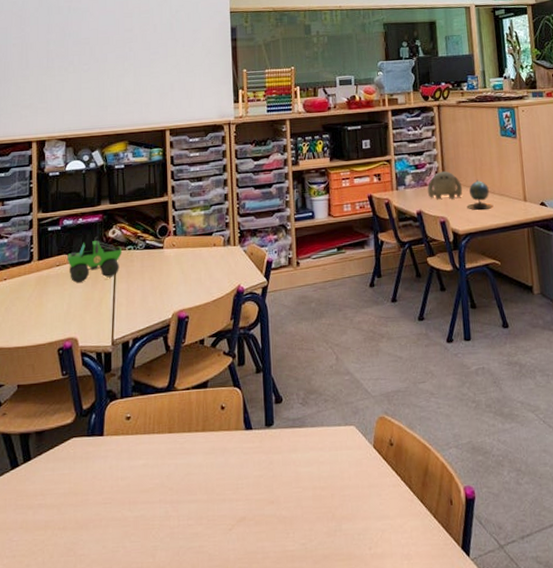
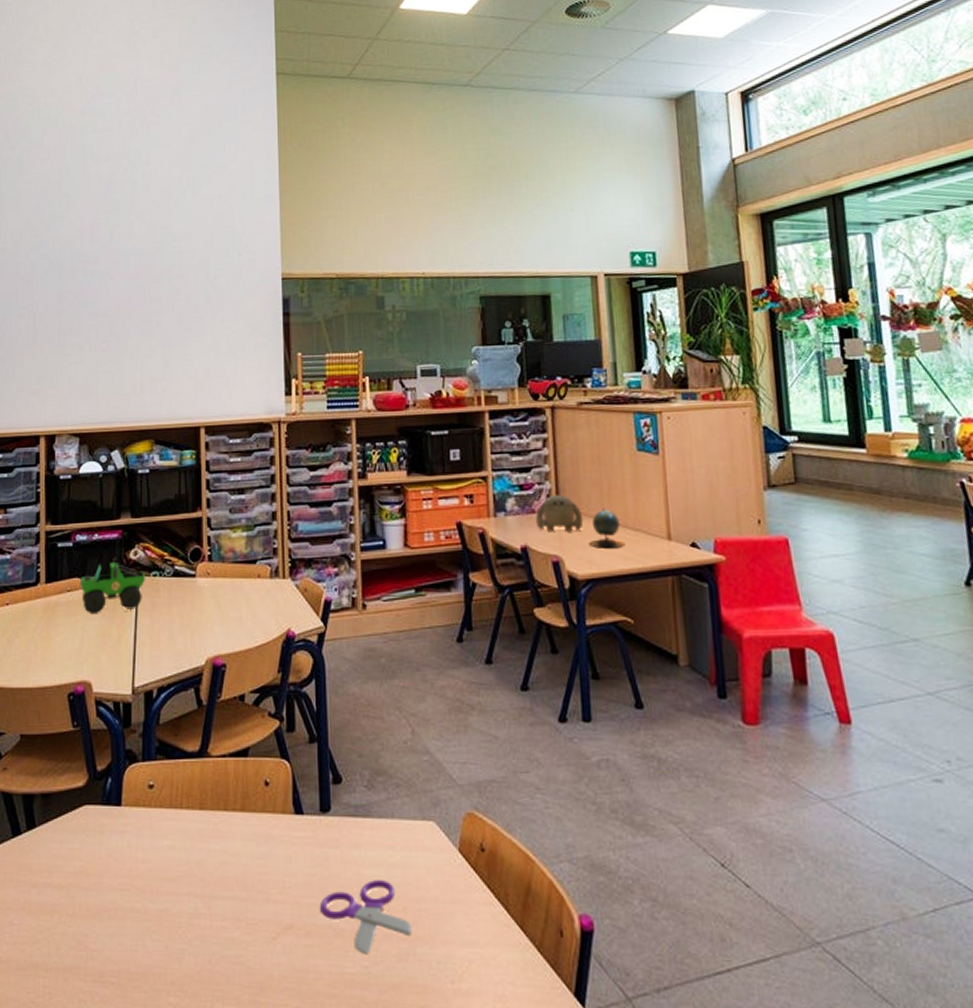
scissors: none [265,475,338,535] -> present [319,880,412,955]

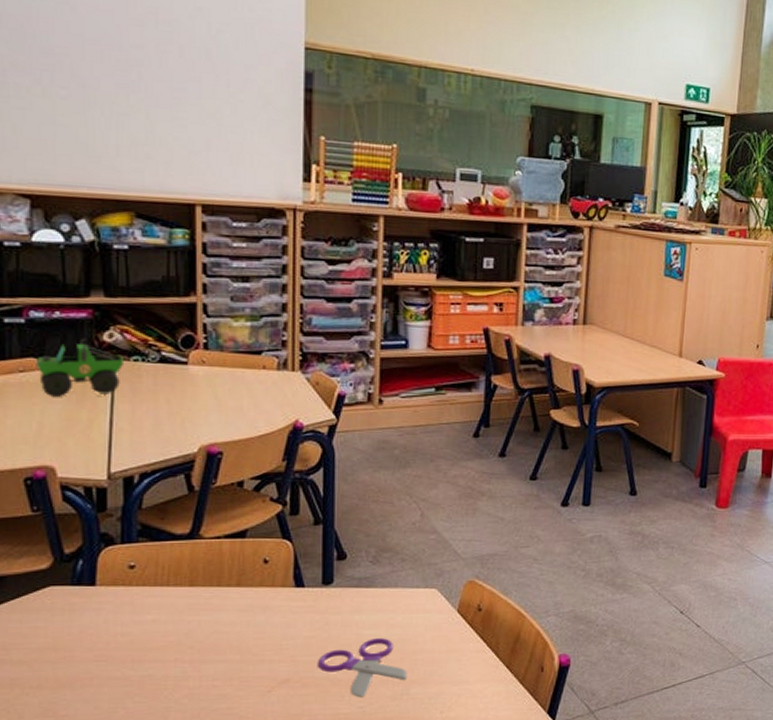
stuffed toy: present [535,494,584,532] -> none [561,309,607,344]
globe: present [588,508,626,548] -> none [608,325,642,361]

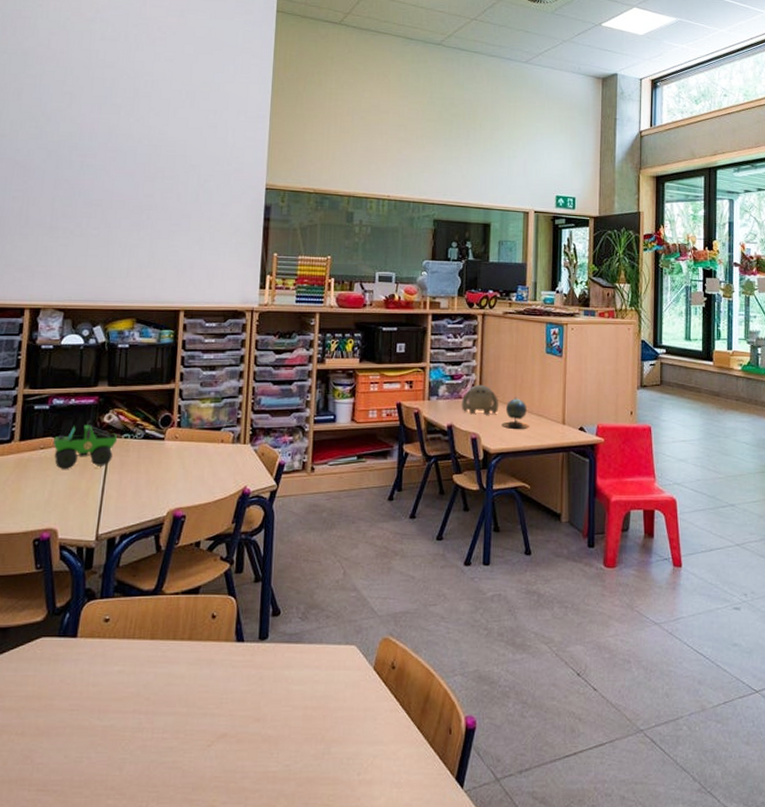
scissors: present [317,638,407,698] -> none [251,694,329,756]
stuffed toy: none [561,309,607,344] -> present [461,384,499,415]
globe: none [608,325,642,361] -> present [501,397,530,429]

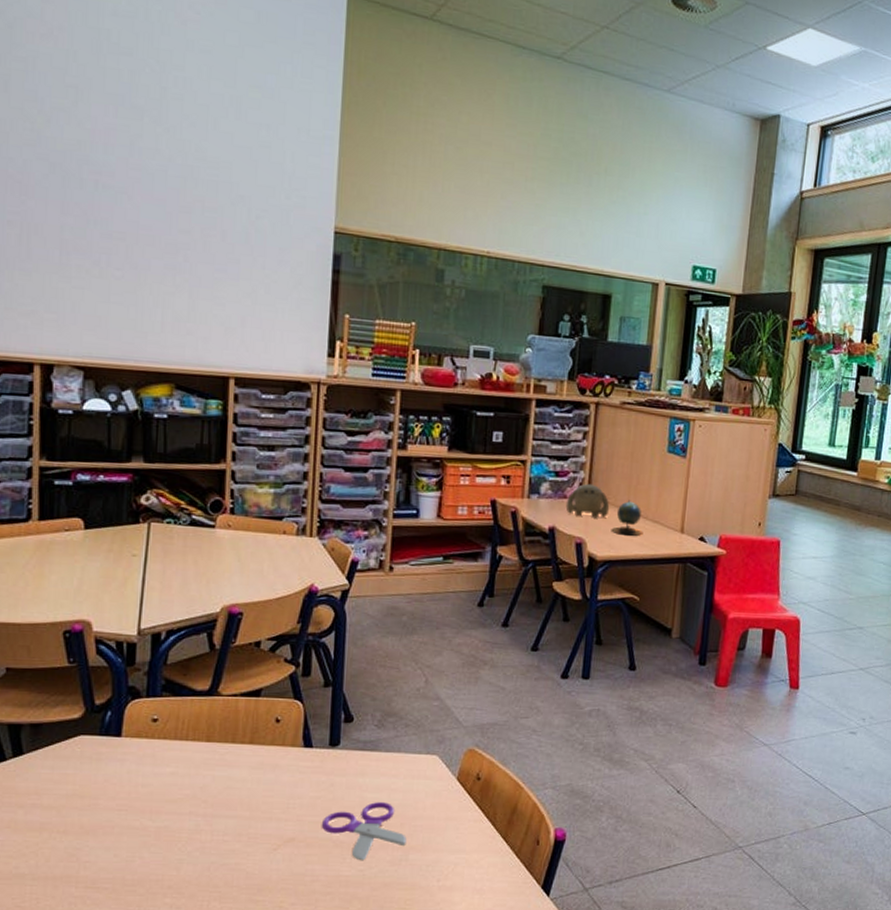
toy truck: present [53,420,118,469] -> none [81,500,159,555]
scissors: none [251,694,329,756] -> present [321,802,407,861]

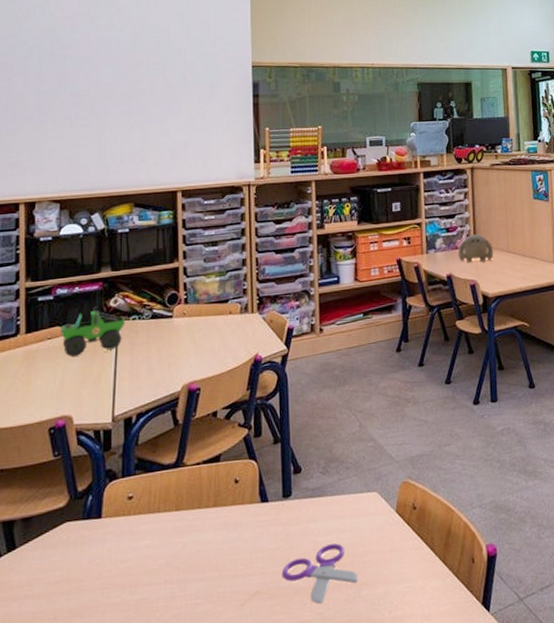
toy truck: none [81,500,159,555] -> present [61,306,126,357]
globe: present [611,500,644,536] -> none [497,242,524,273]

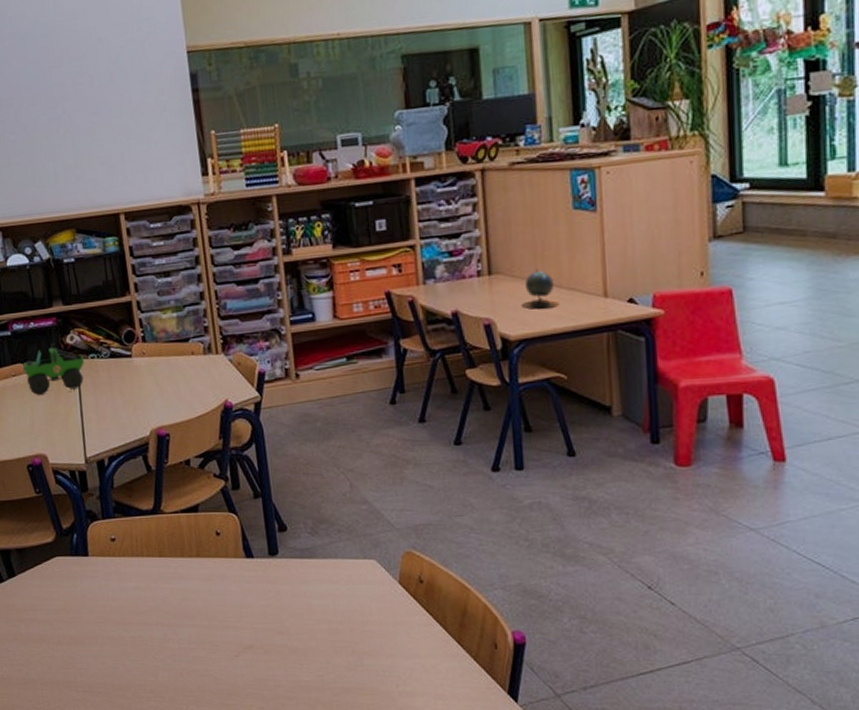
scissors: present [281,543,358,604] -> none [274,609,359,667]
stuffed toy: present [458,234,494,262] -> none [465,258,516,296]
globe: none [497,242,524,273] -> present [521,269,560,309]

